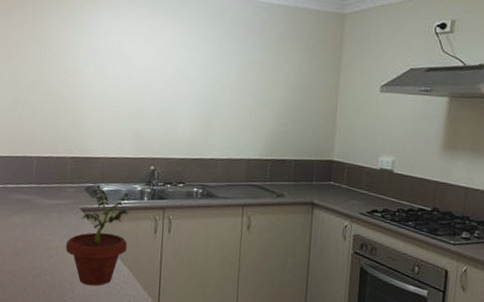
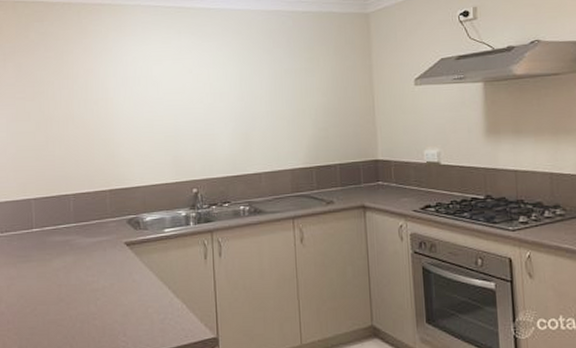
potted plant: present [65,185,131,286] -> none [112,215,178,325]

